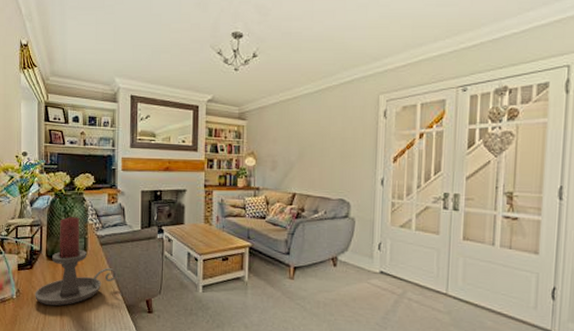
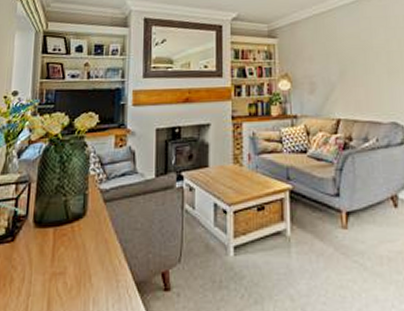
candle holder: present [35,217,117,306] -> none [15,167,124,292]

